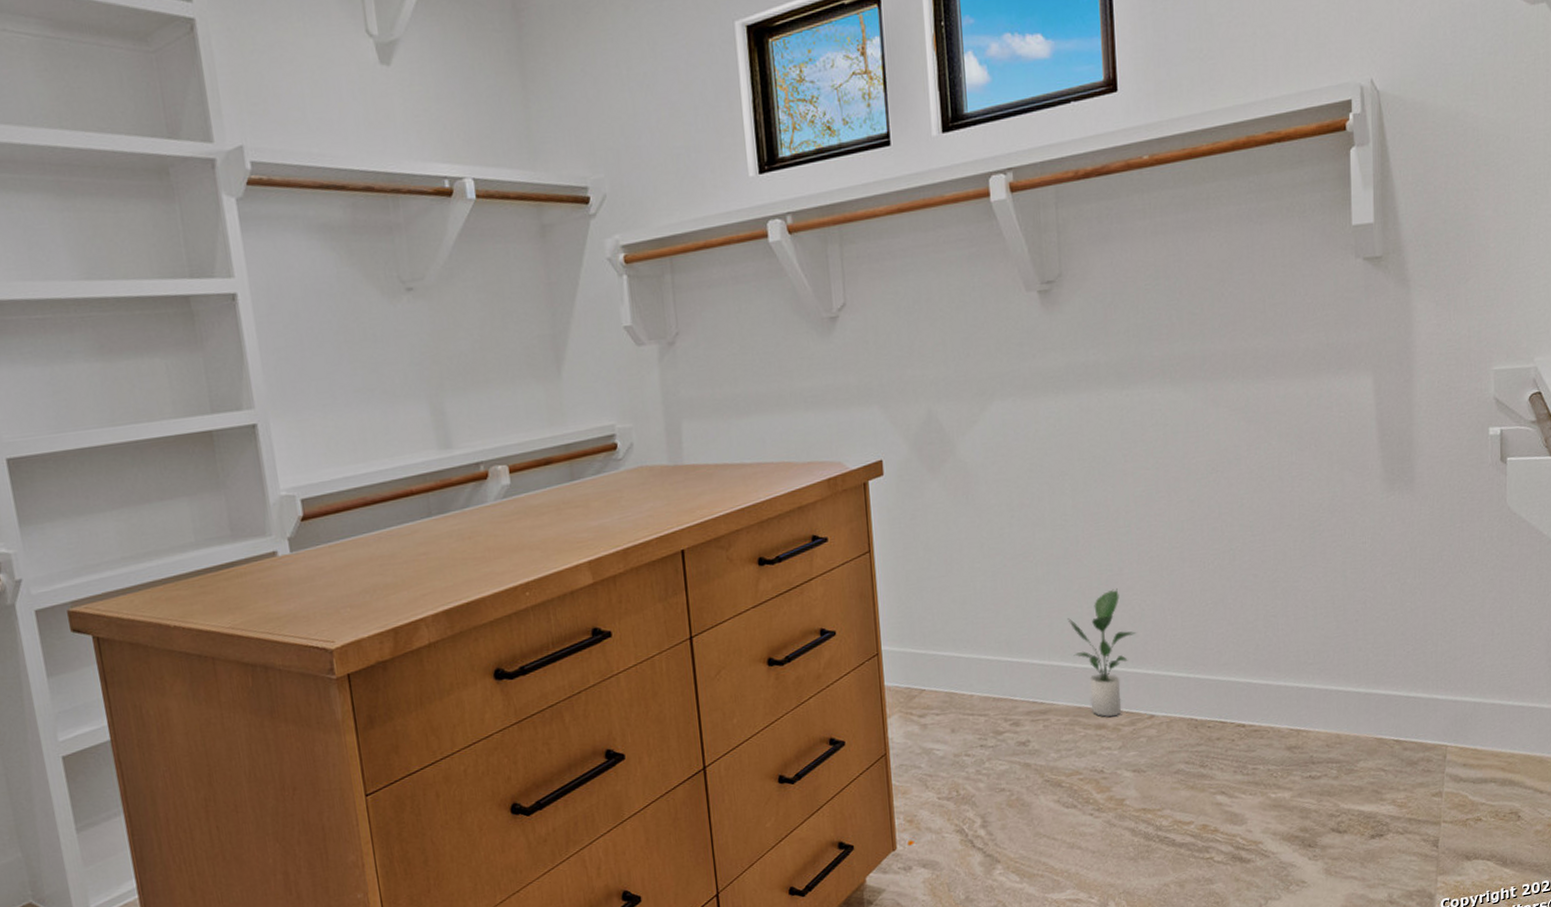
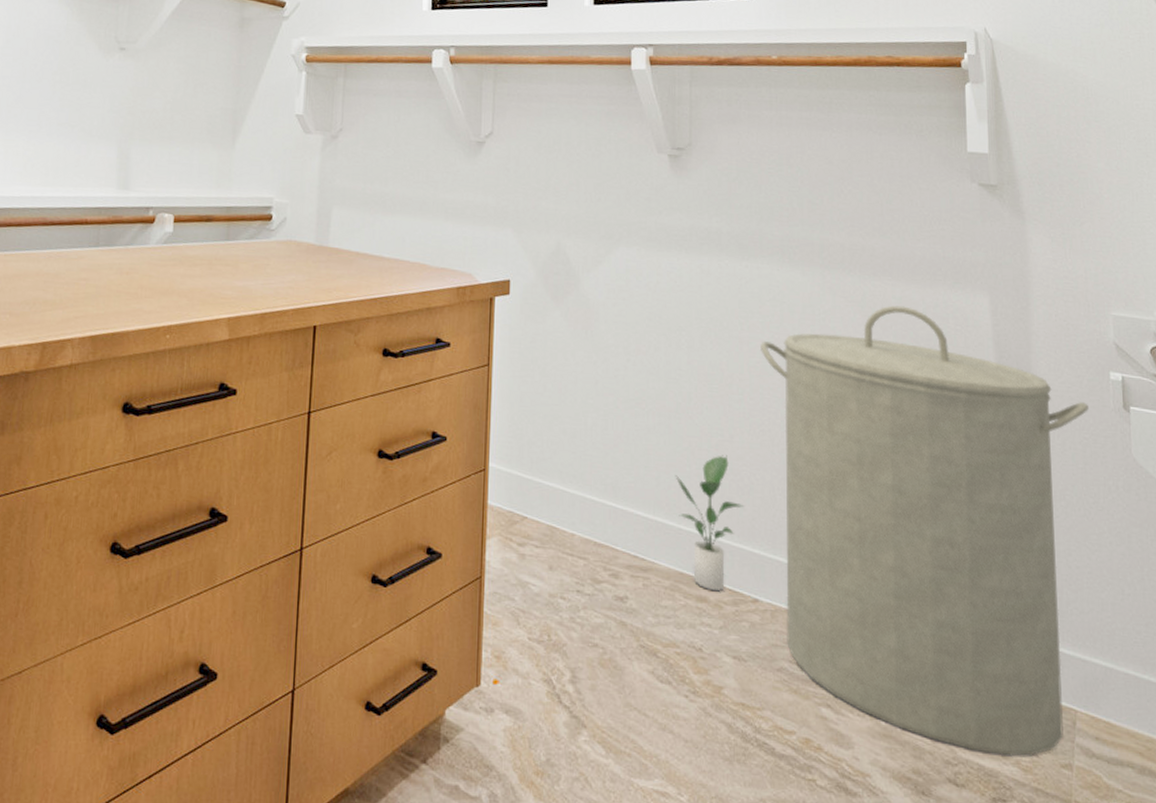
laundry hamper: none [1145,403,1467,801] -> present [760,305,1089,757]

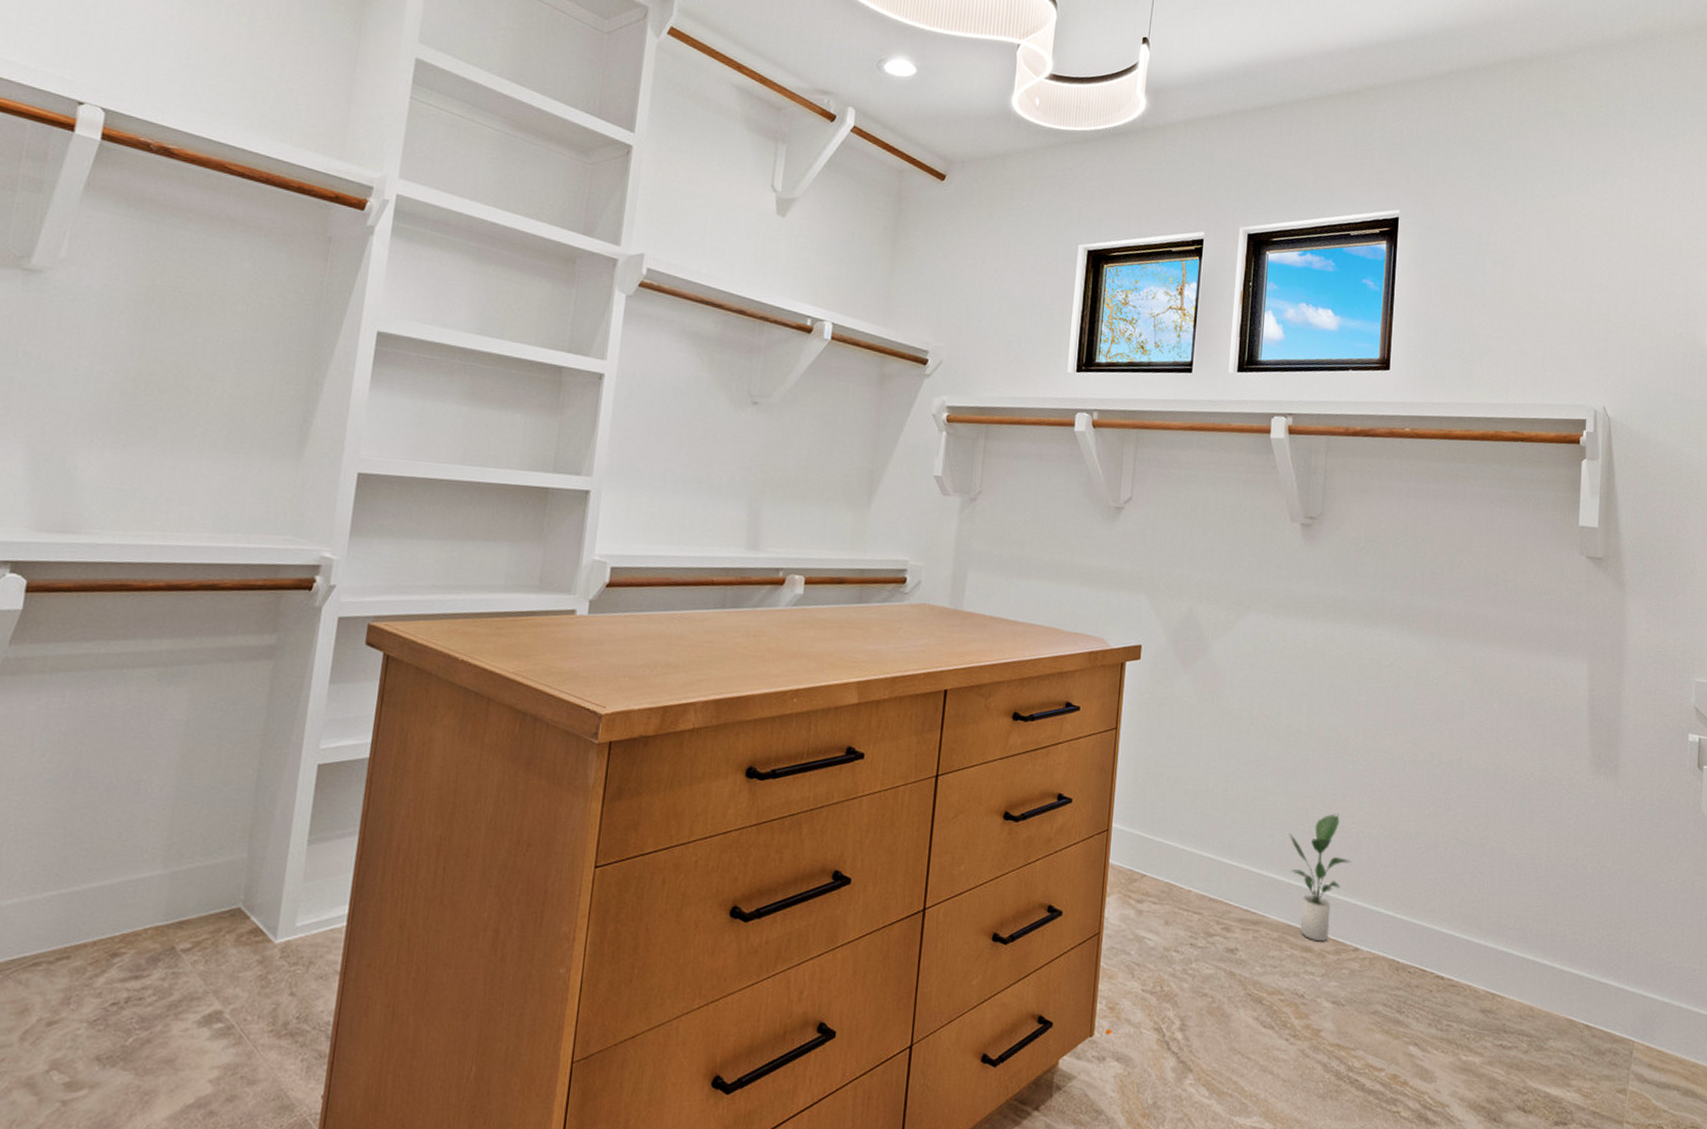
laundry hamper: present [760,305,1089,757] -> none [1376,671,1667,1084]

